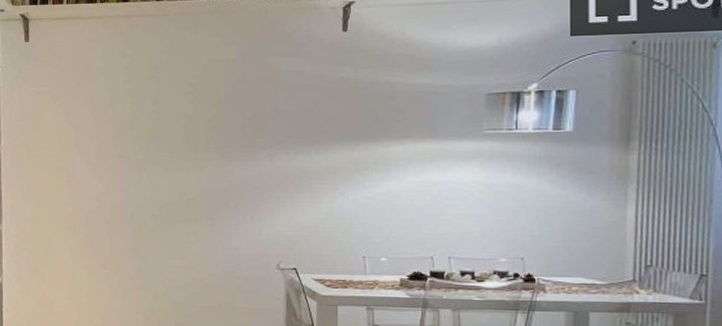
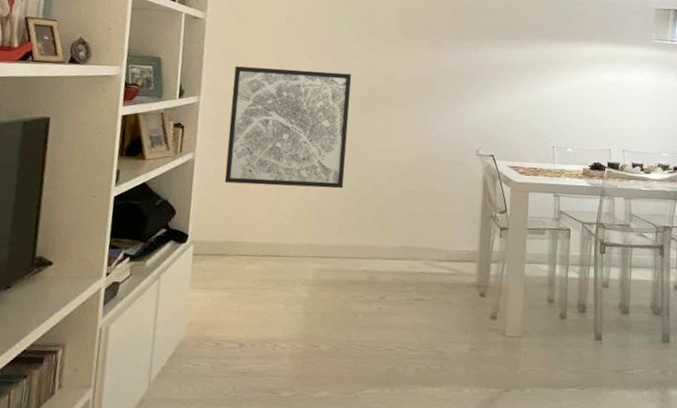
wall art: none [30,193,142,307] -> present [224,66,352,189]

